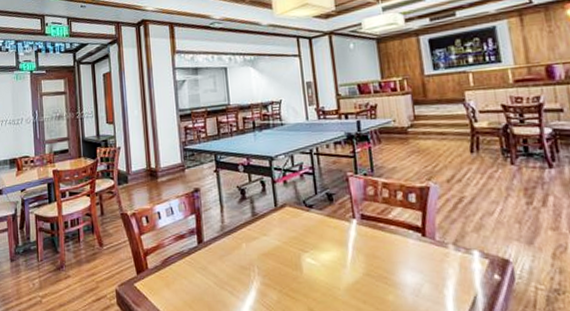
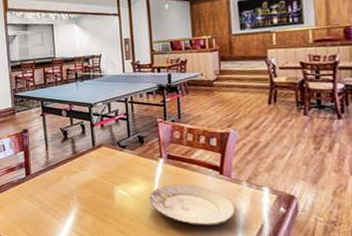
plate: none [342,249,444,299] -> present [149,185,236,225]

